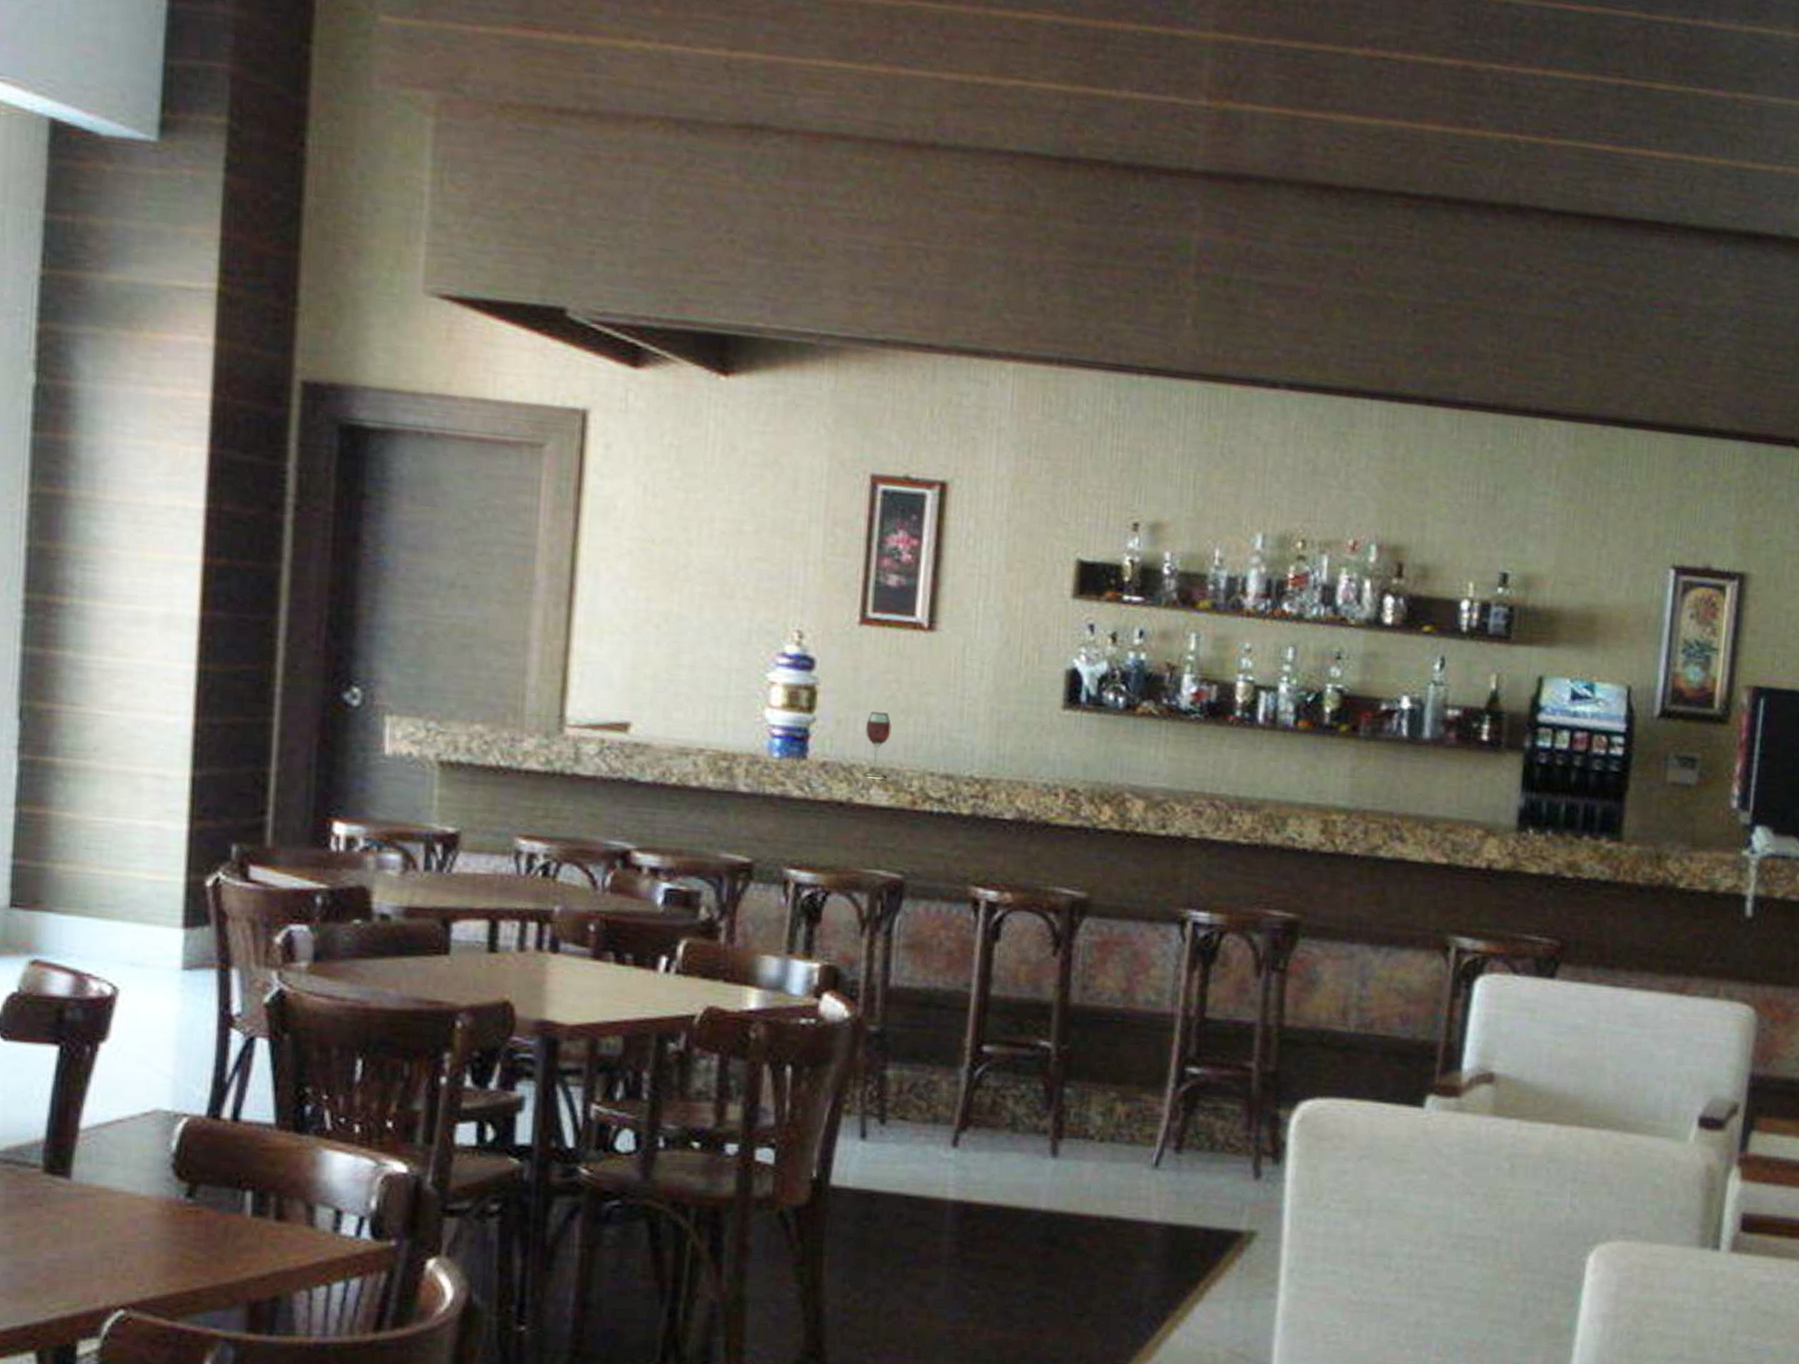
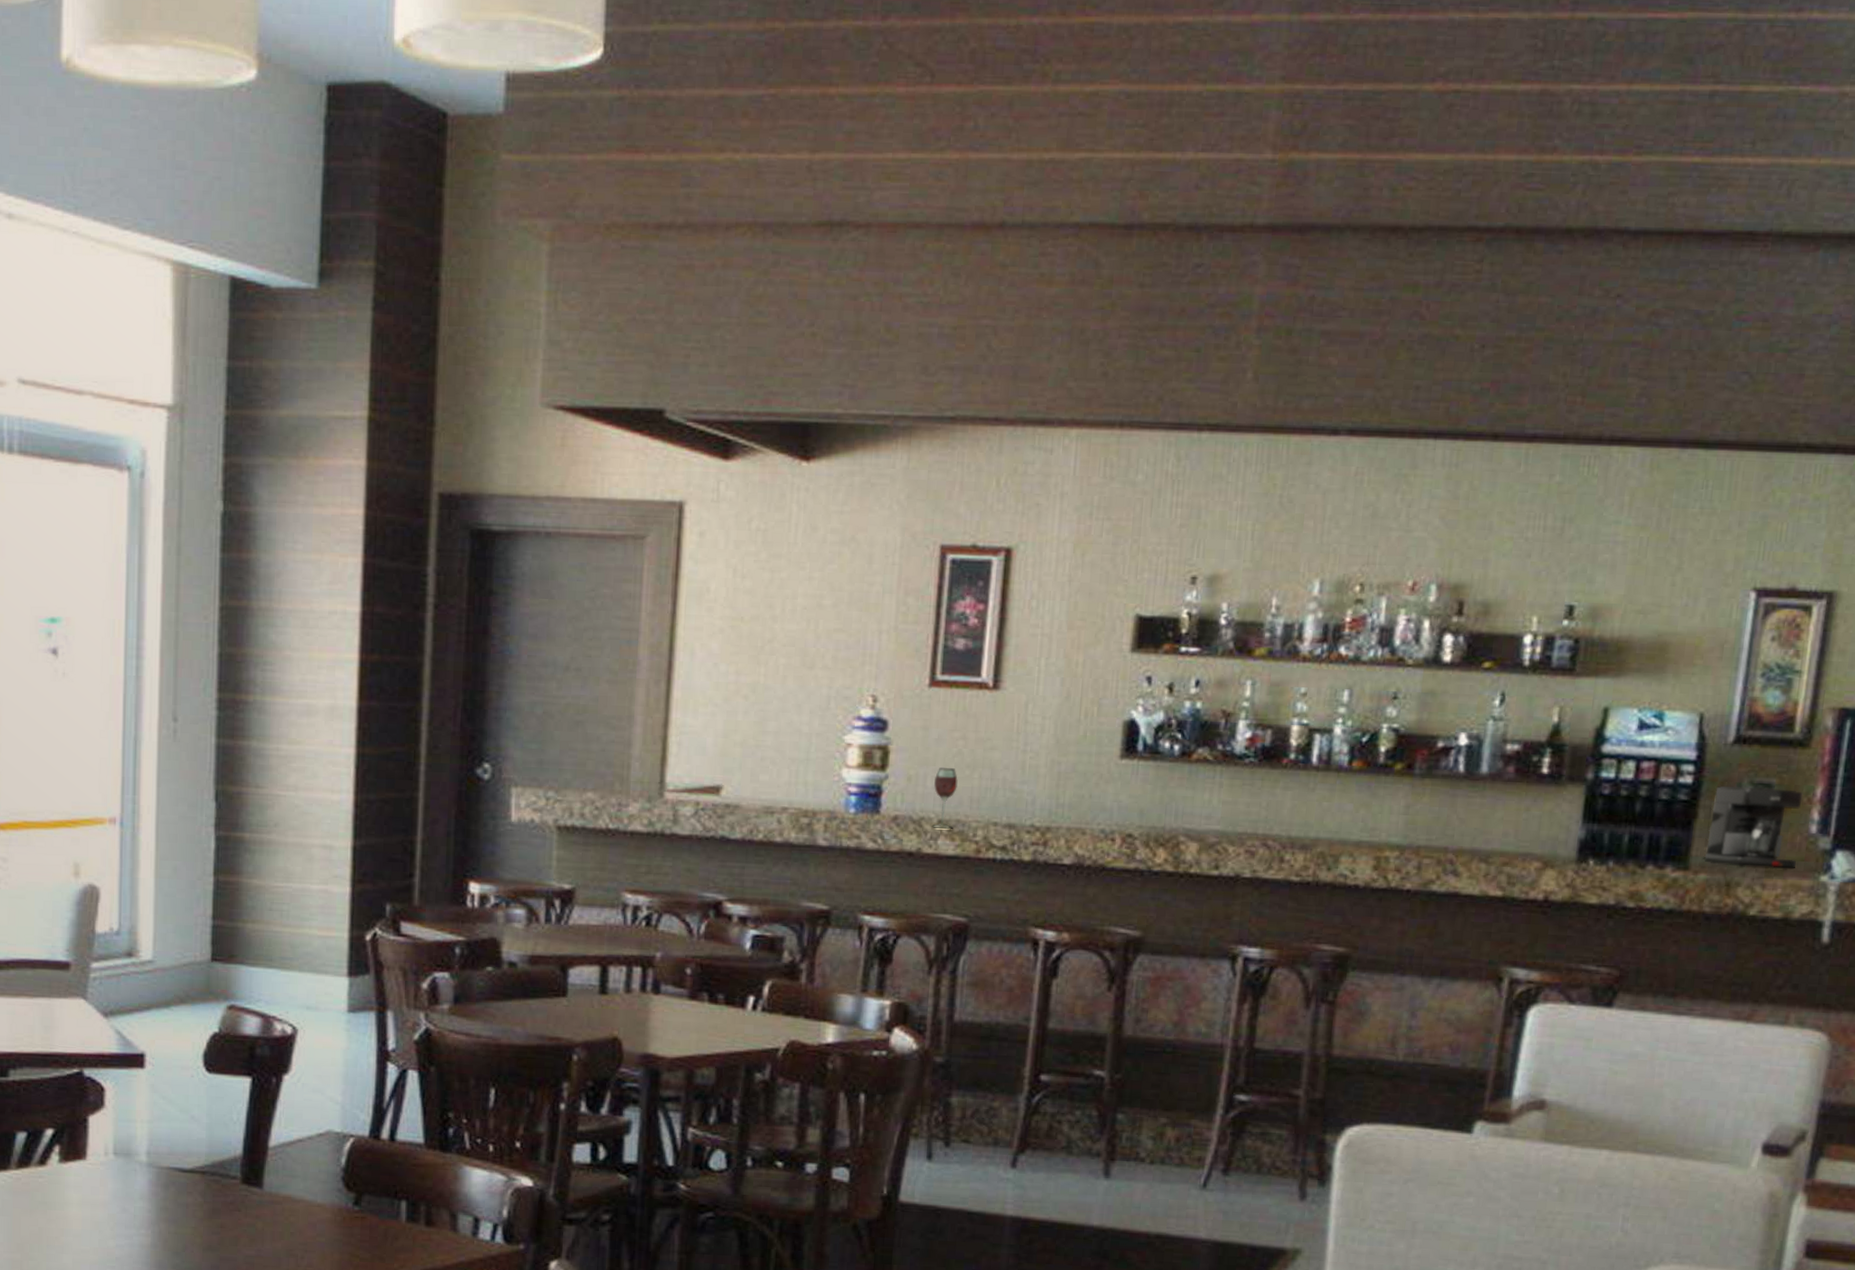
coffee maker: none [1636,758,1724,844] -> present [1704,785,1803,870]

